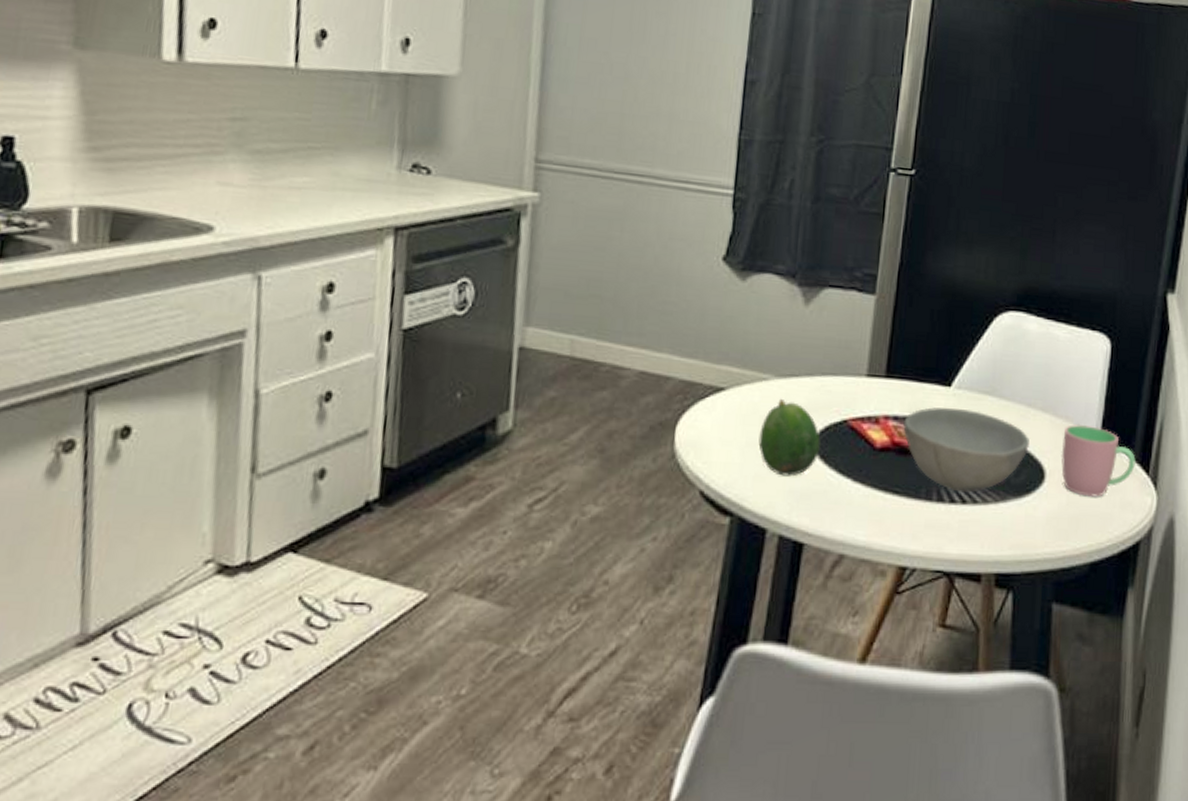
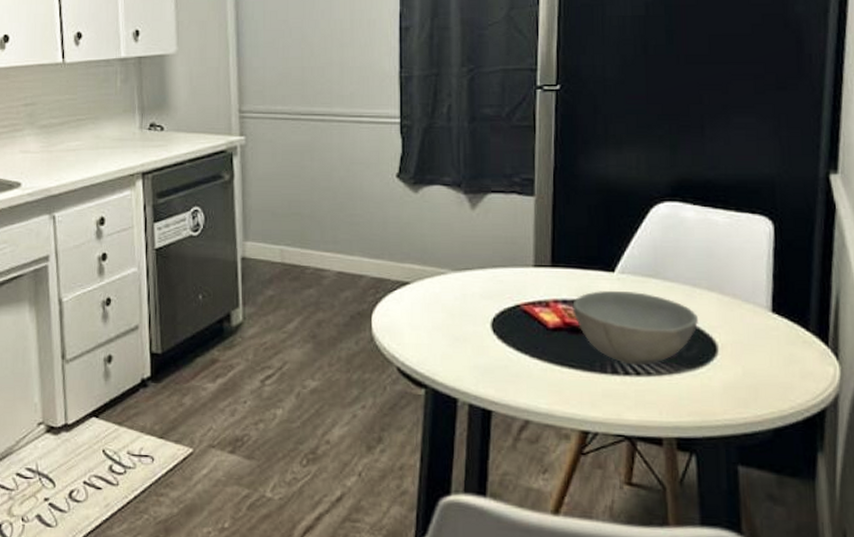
fruit: present [758,398,821,476] -> none [443,288,498,354]
cup: present [1061,424,1136,497] -> none [731,300,813,368]

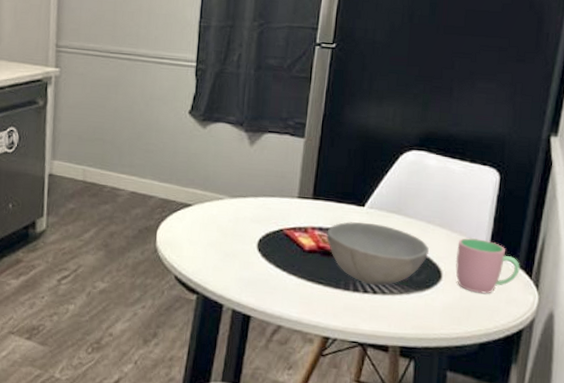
cup: none [731,300,813,368] -> present [455,237,520,294]

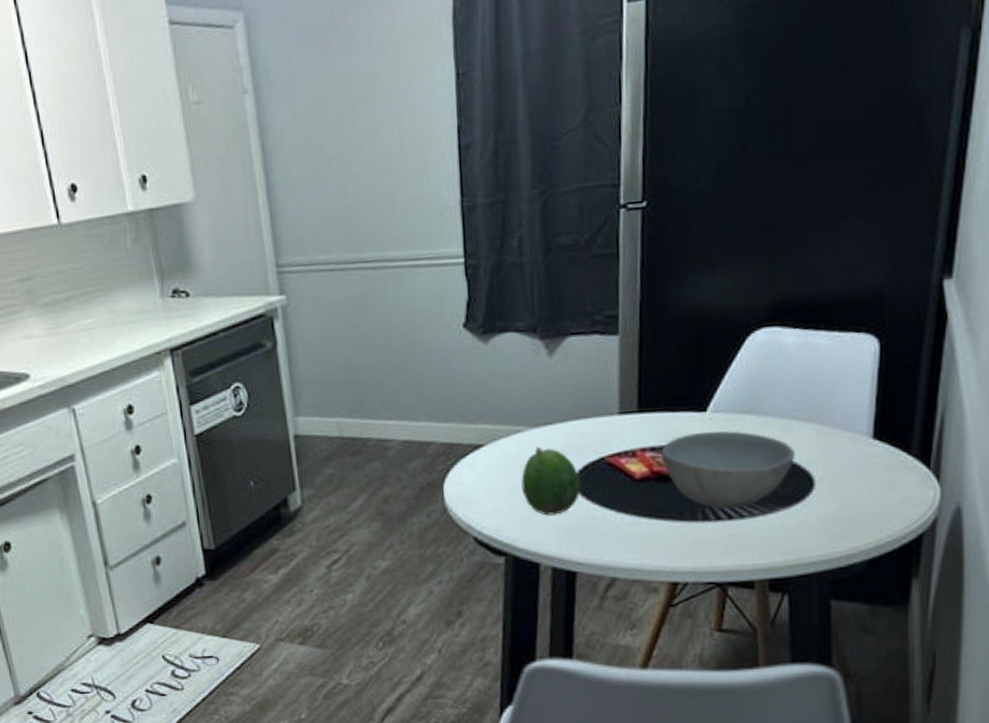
fruit: none [216,212,263,268] -> present [521,446,581,516]
cup: present [455,237,520,294] -> none [830,428,914,498]

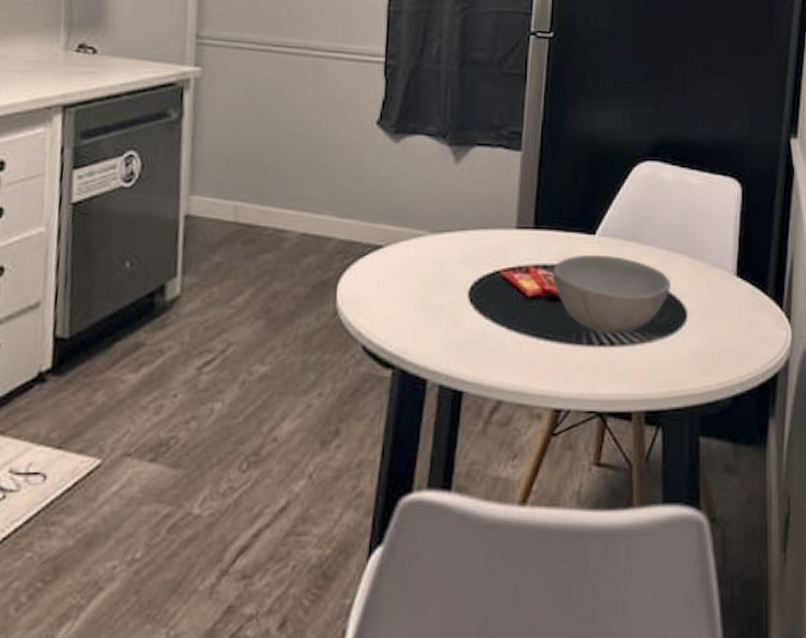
fruit: present [521,446,581,516] -> none [416,253,475,328]

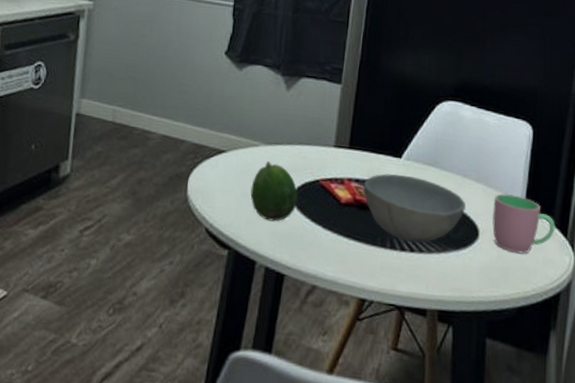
fruit: none [416,253,475,328] -> present [250,160,298,222]
cup: none [700,264,770,333] -> present [492,193,555,254]

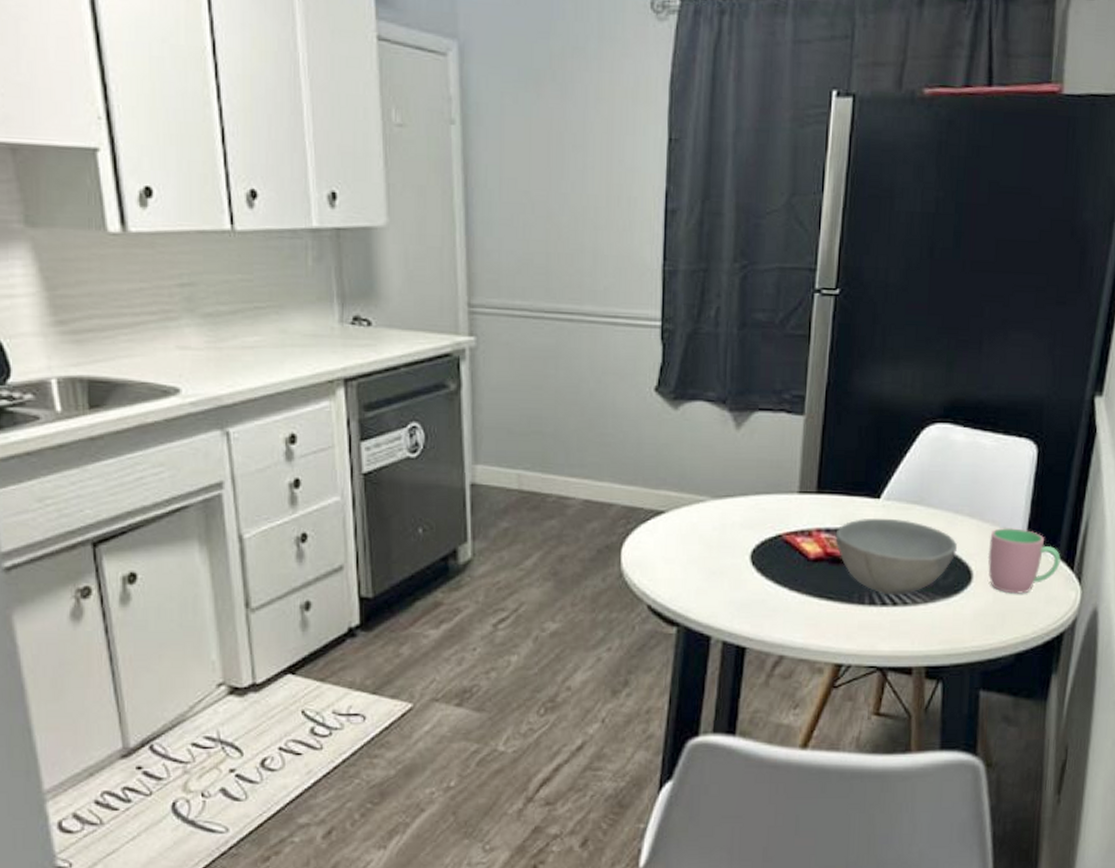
fruit: present [250,160,298,222] -> none [699,518,757,588]

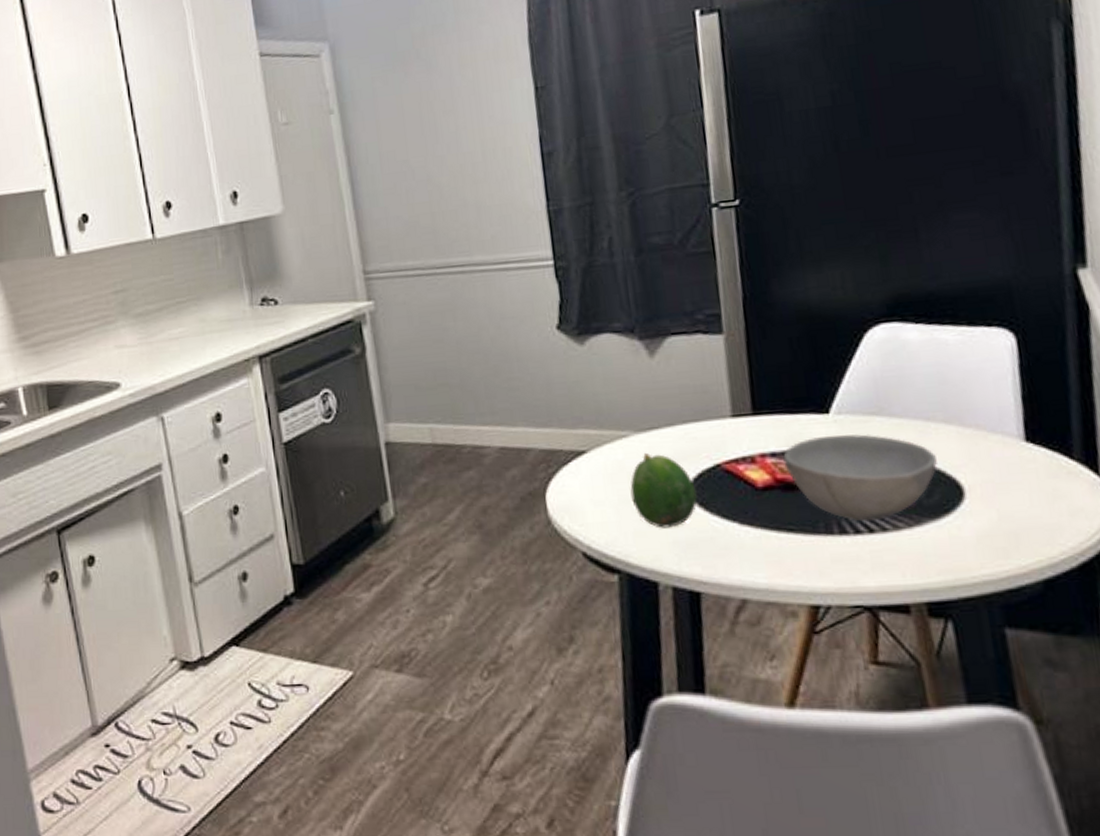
fruit: none [699,518,757,588] -> present [630,452,698,528]
cup: present [987,527,1061,594] -> none [976,430,1079,509]

